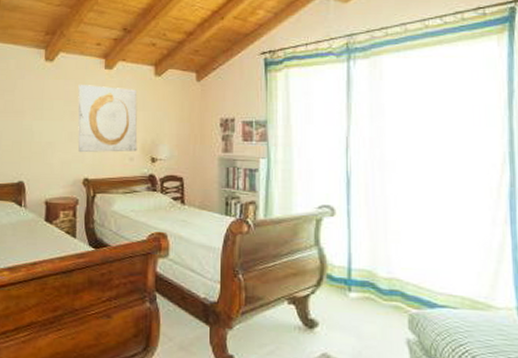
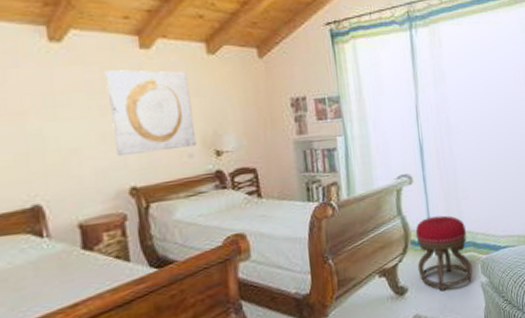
stool: none [331,254,397,337] -> present [415,215,473,292]

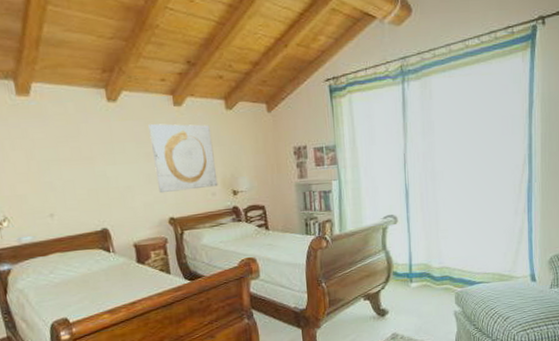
stool: present [415,215,473,292] -> none [397,252,447,316]

